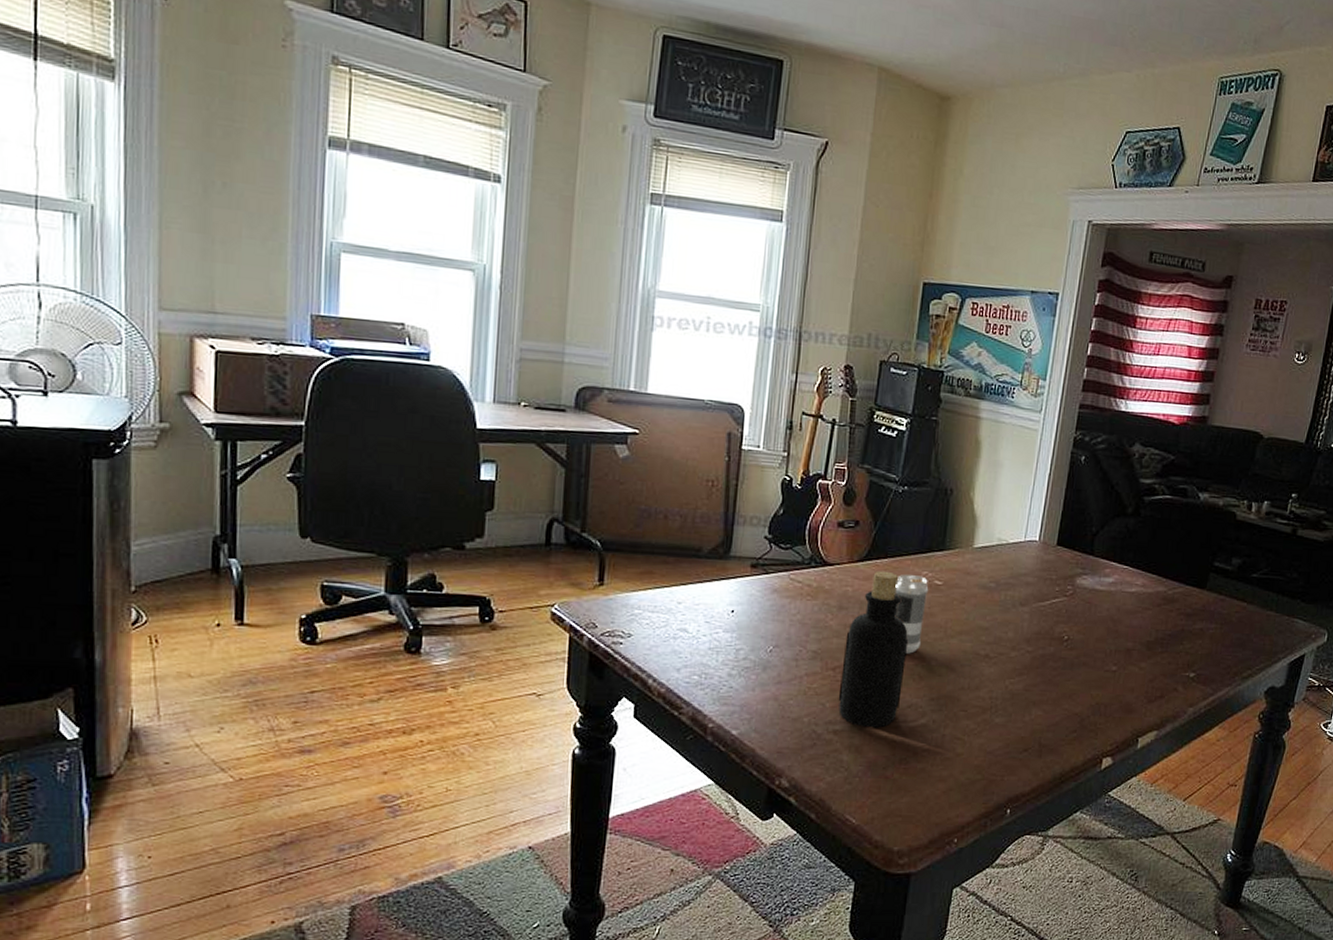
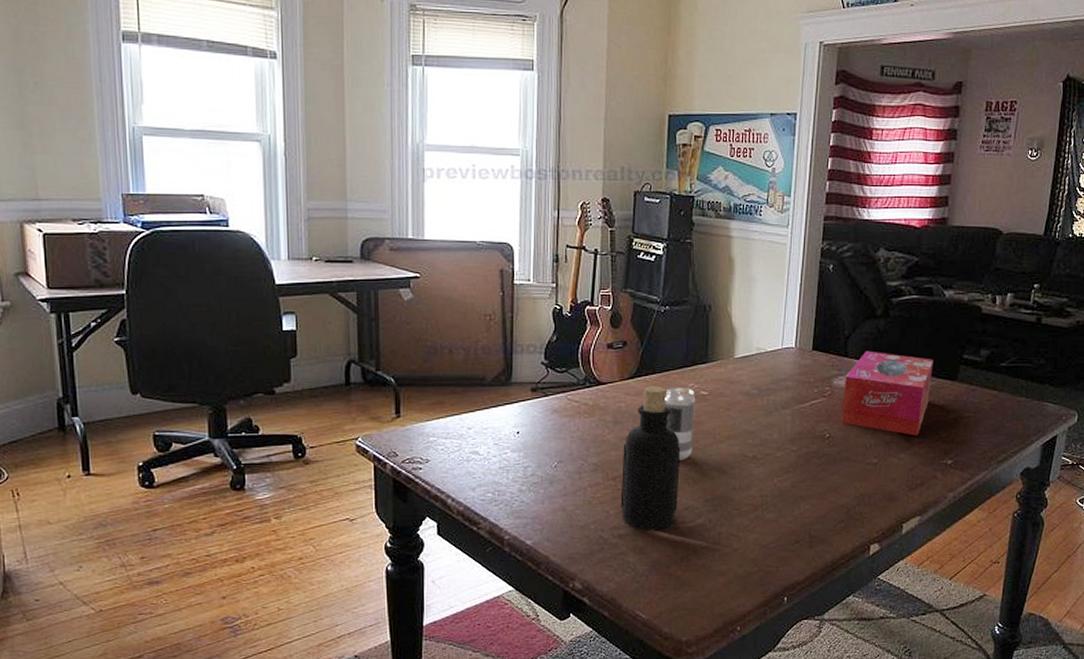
tissue box: none [1081,550,1183,645] -> present [840,350,933,436]

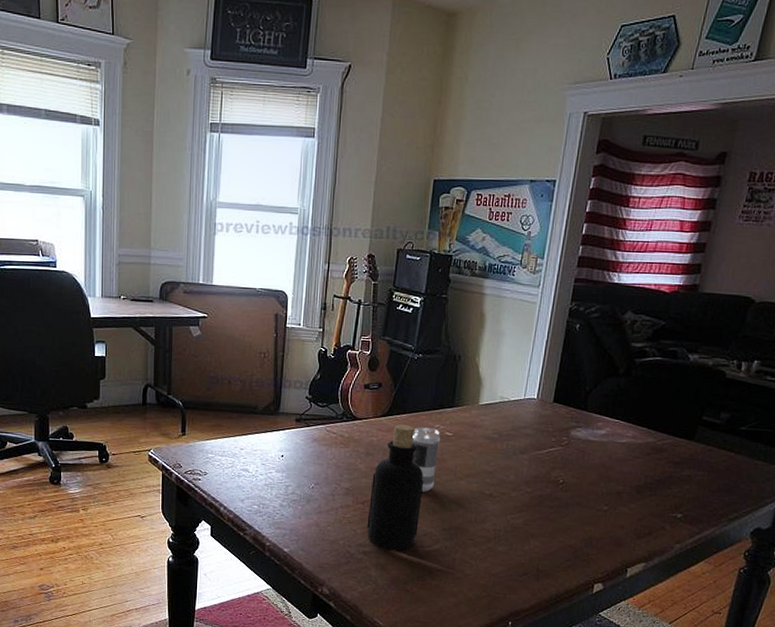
tissue box: present [840,350,933,436] -> none [575,406,672,489]

